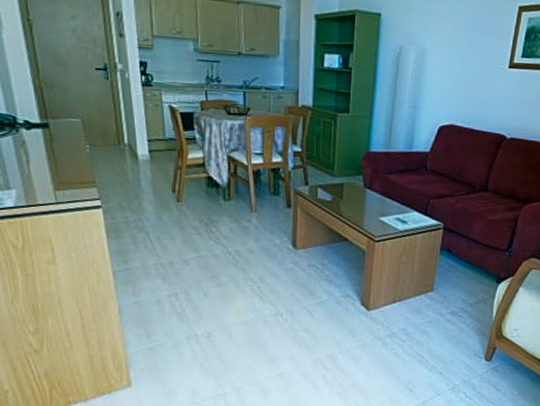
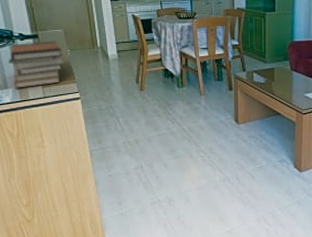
book stack: none [10,132,82,190] -> present [8,41,64,88]

